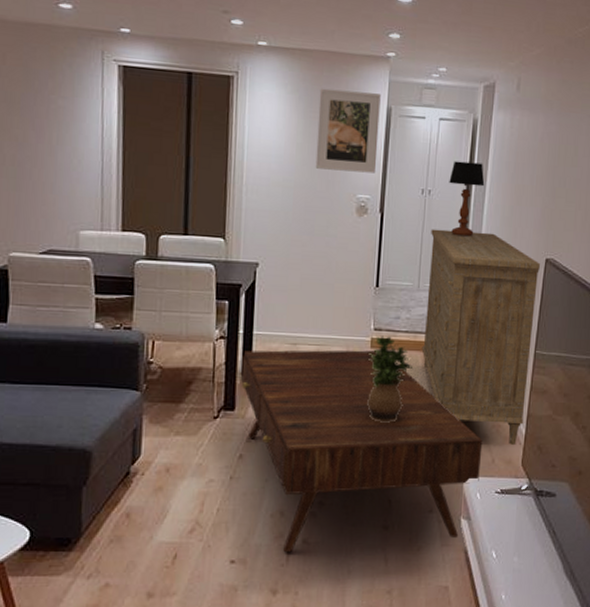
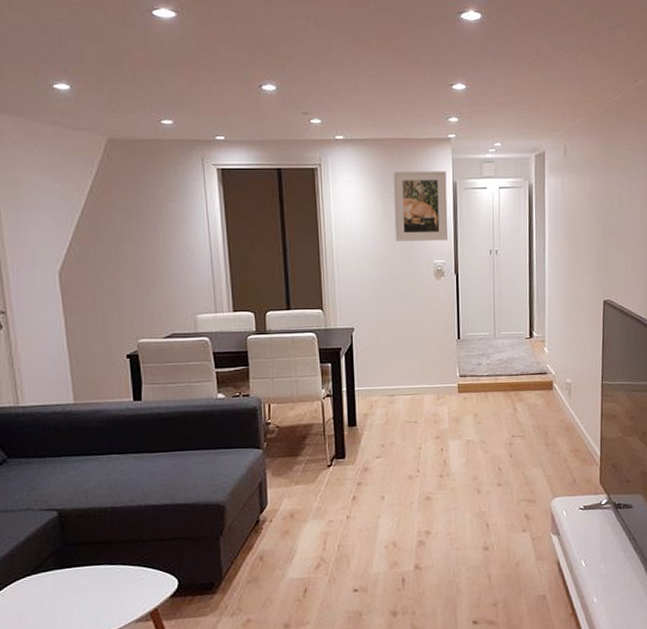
coffee table: present [241,350,483,553] -> none [348,395,564,578]
potted plant: present [366,335,414,423] -> none [457,380,497,457]
dresser: present [421,229,540,445] -> none [501,282,599,466]
table lamp: present [449,161,485,237] -> none [512,222,544,288]

